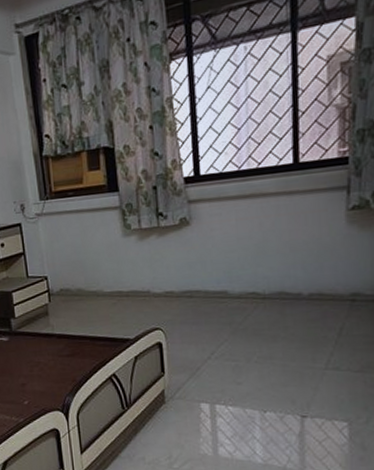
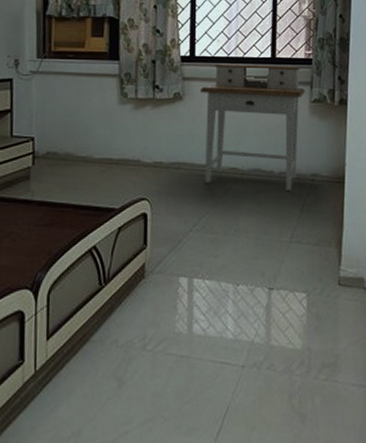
desk: none [209,168,340,315] -> present [200,63,305,192]

